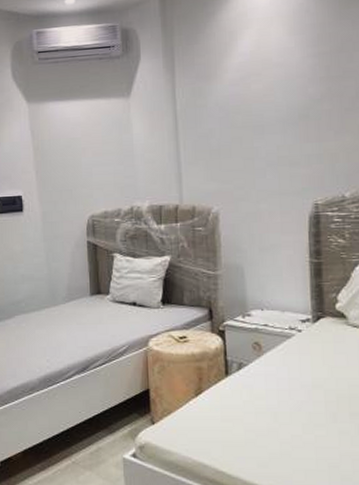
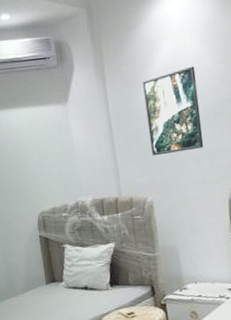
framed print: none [217,60,284,161] -> present [143,66,204,156]

